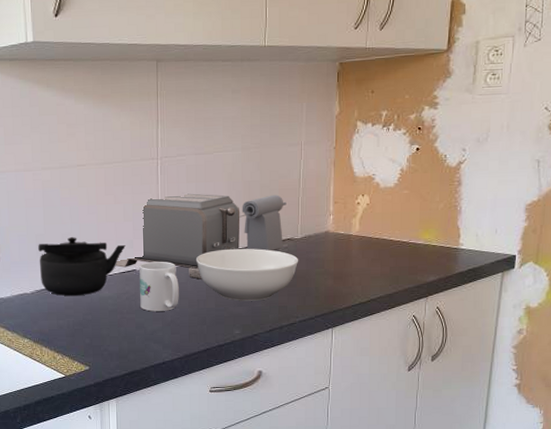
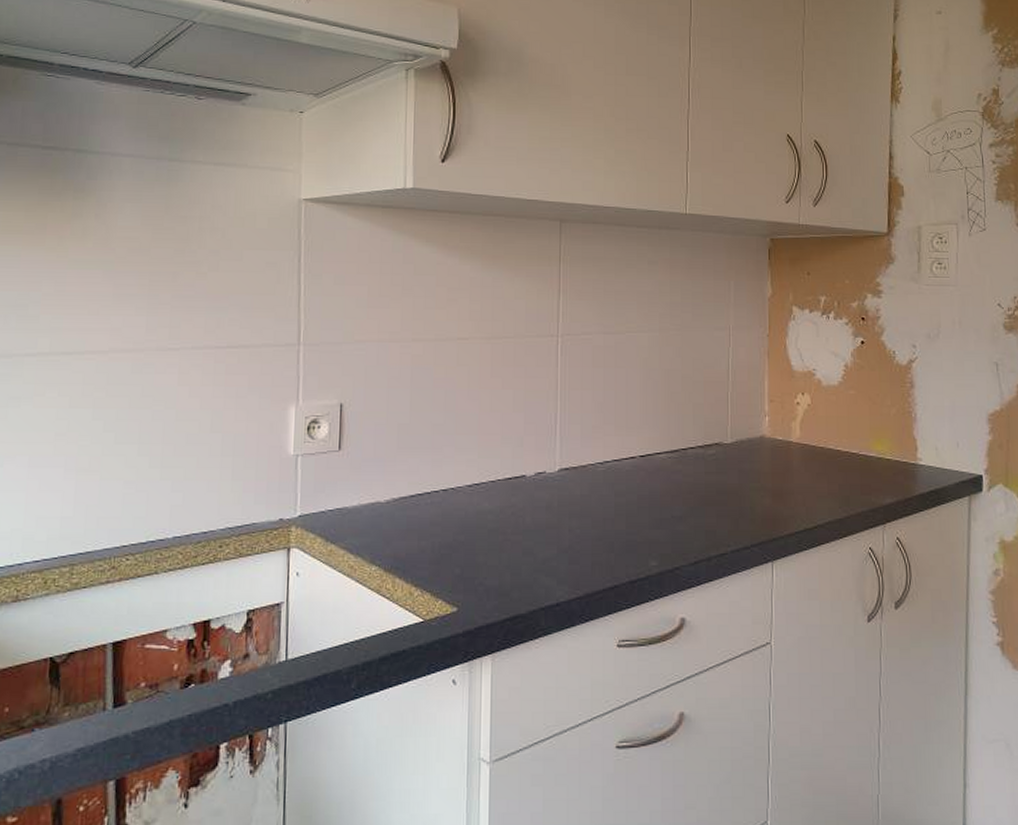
kettle: present [38,236,125,296] -> none [400,428,514,507]
toaster: present [115,193,240,280] -> none [499,381,658,492]
mug: present [139,261,179,312] -> none [528,465,580,532]
bowl: present [195,248,299,301] -> none [602,453,730,522]
roll-top bag: present [239,194,287,252] -> none [656,387,713,459]

